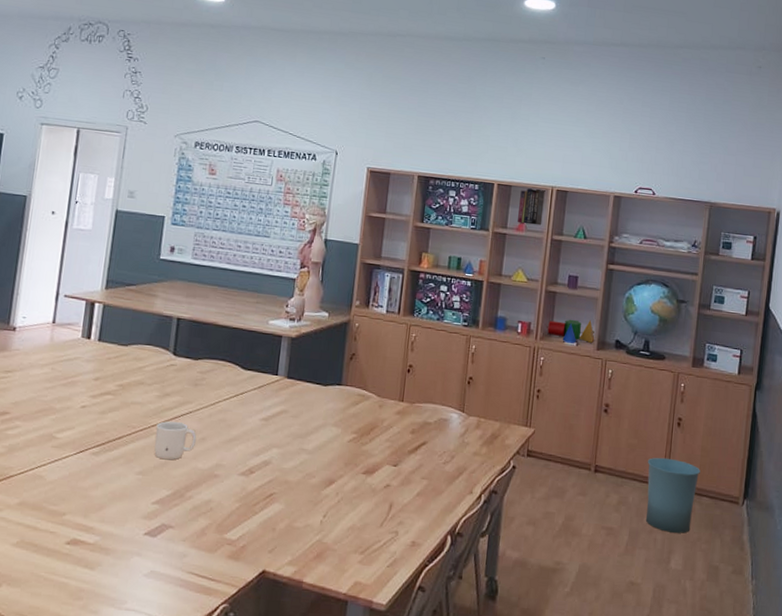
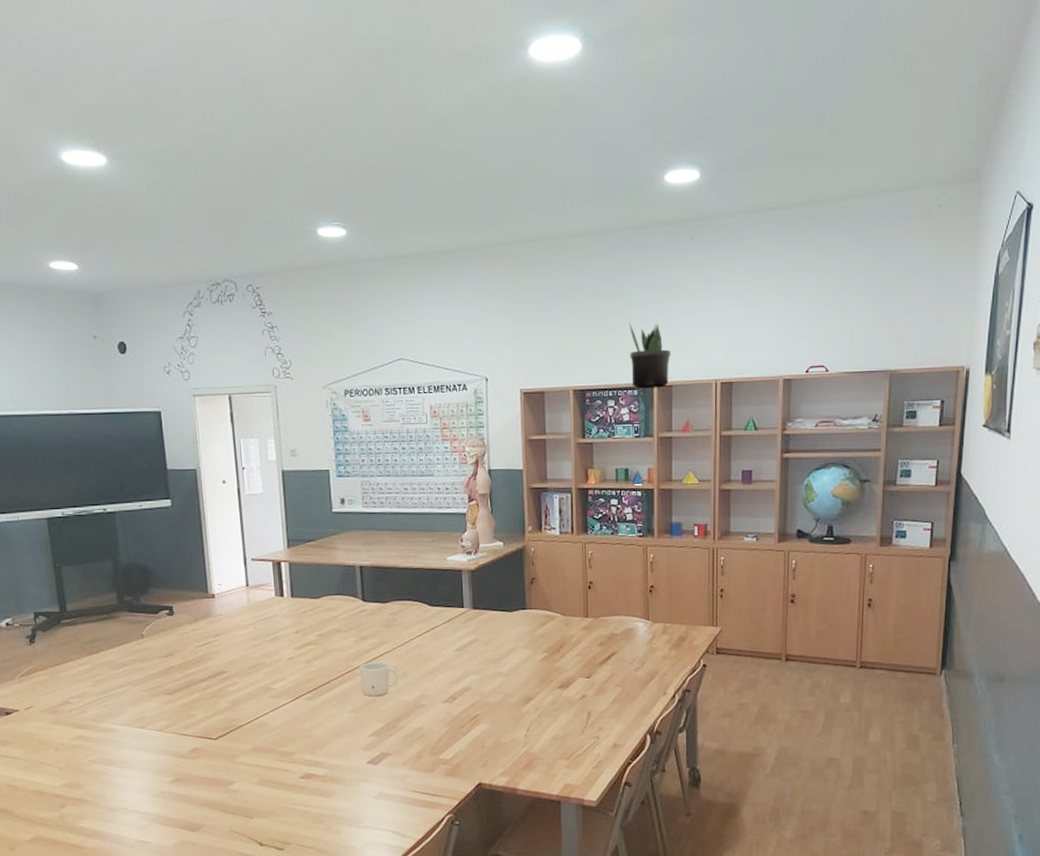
planter: none [474,122,514,187] -> present [628,322,671,389]
books: present [517,188,545,226] -> none [683,384,709,424]
geometric shapes: present [547,319,595,343] -> none [725,513,775,539]
waste bin: present [645,457,700,533] -> none [839,639,895,709]

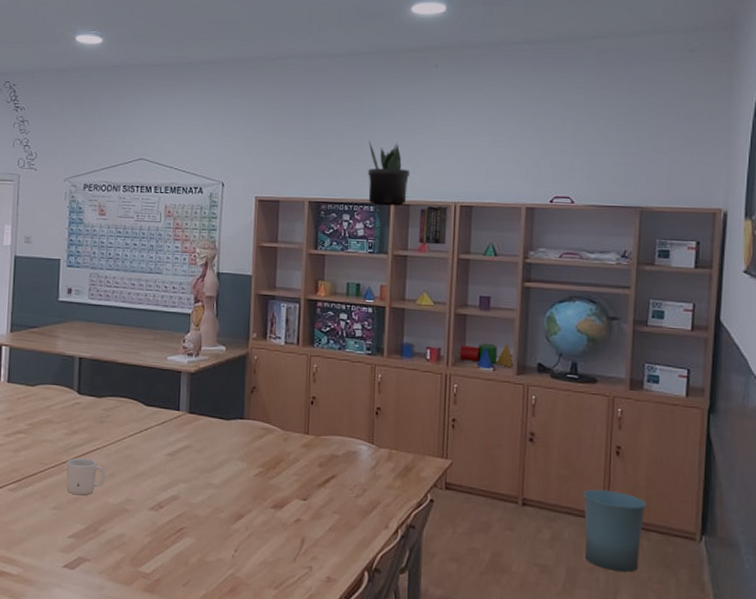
books: none [683,384,709,424] -> present [419,205,448,245]
geometric shapes: none [725,513,775,539] -> present [460,343,514,369]
waste bin: none [839,639,895,709] -> present [582,489,647,572]

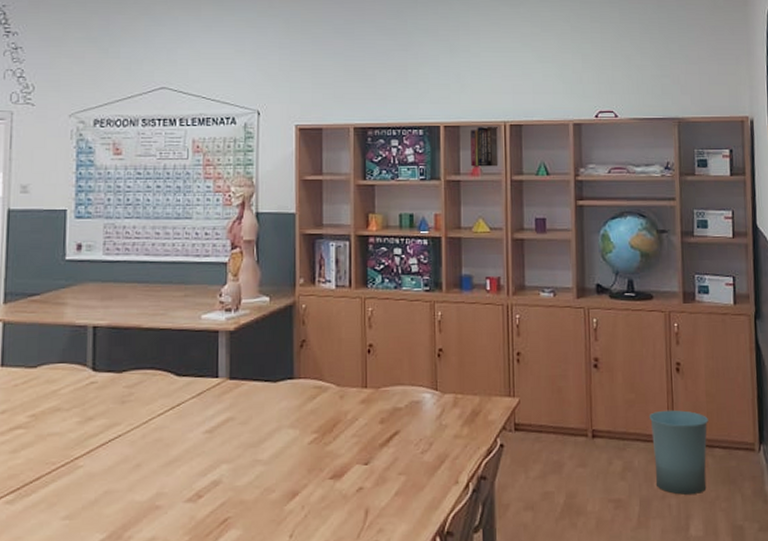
mug: present [66,457,106,496] -> none [79,449,131,497]
planter: present [368,140,410,206] -> none [413,59,458,128]
geometric shapes: present [460,343,514,369] -> none [519,265,573,295]

